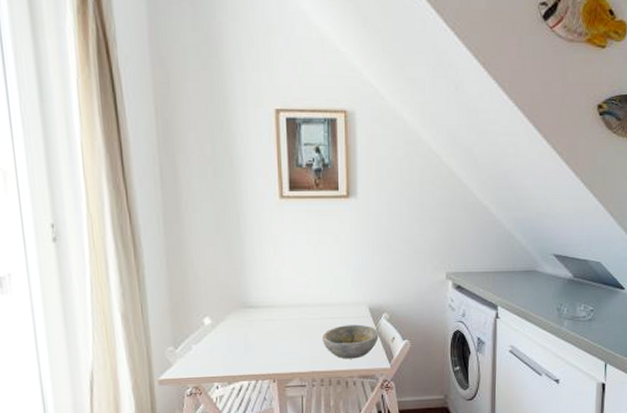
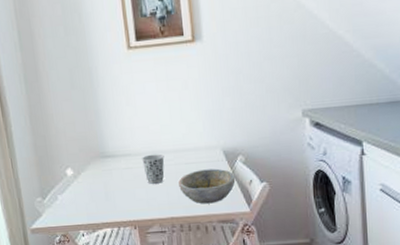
cup: none [287,307,310,337] -> present [142,154,165,184]

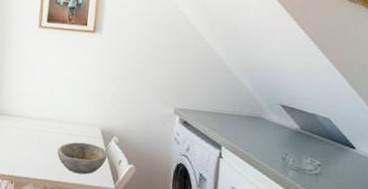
cup: present [142,154,165,184] -> none [30,120,50,147]

